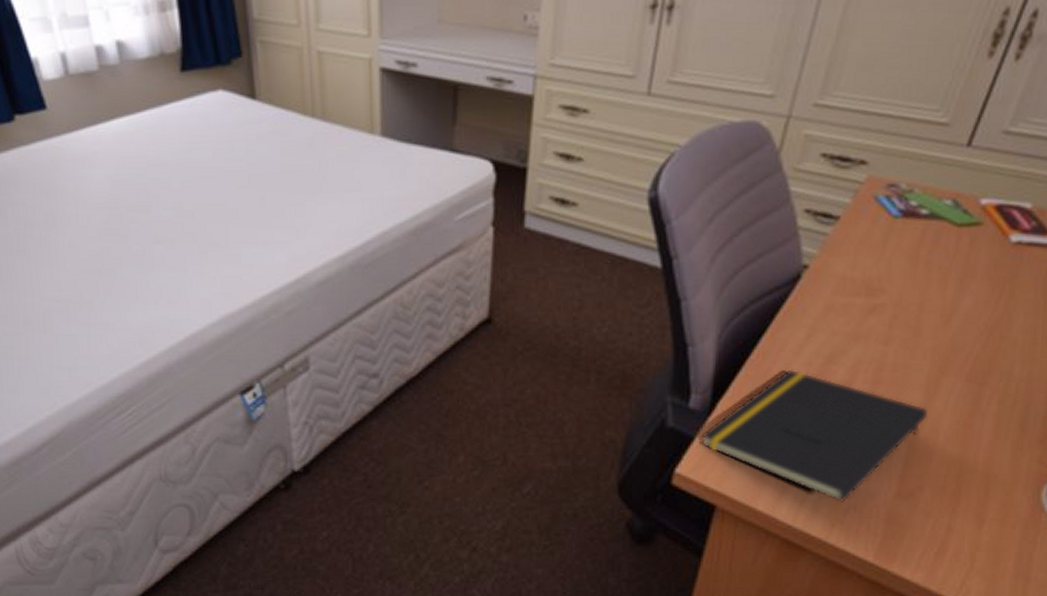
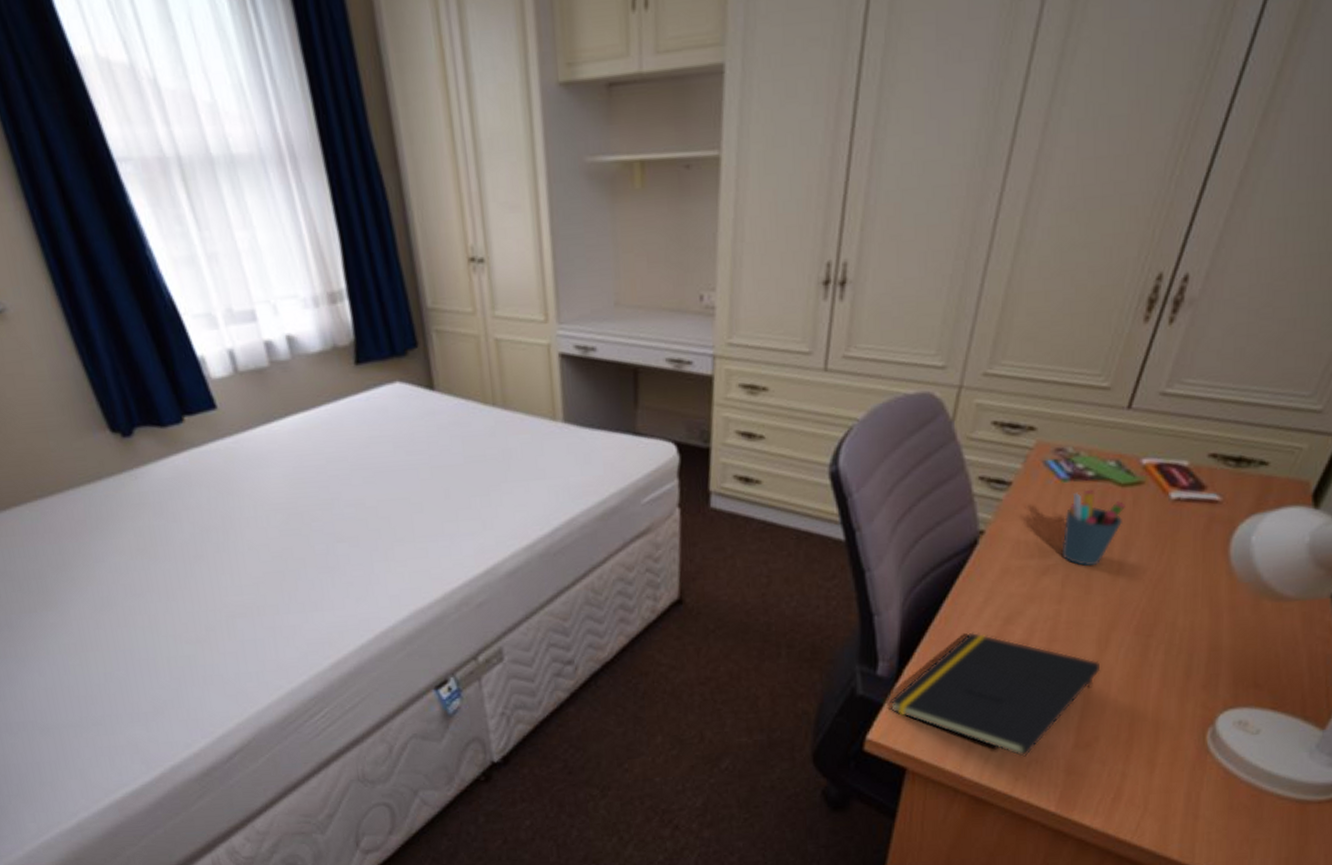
pen holder: none [890,228,961,308] -> present [1061,489,1125,567]

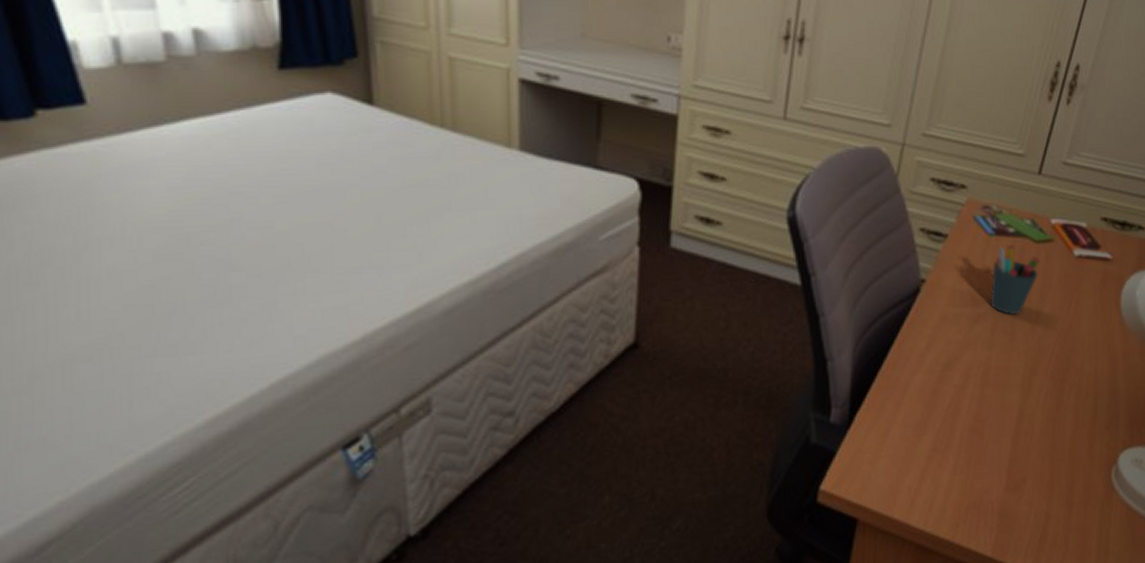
notepad: present [889,632,1101,757] -> none [842,377,1025,502]

